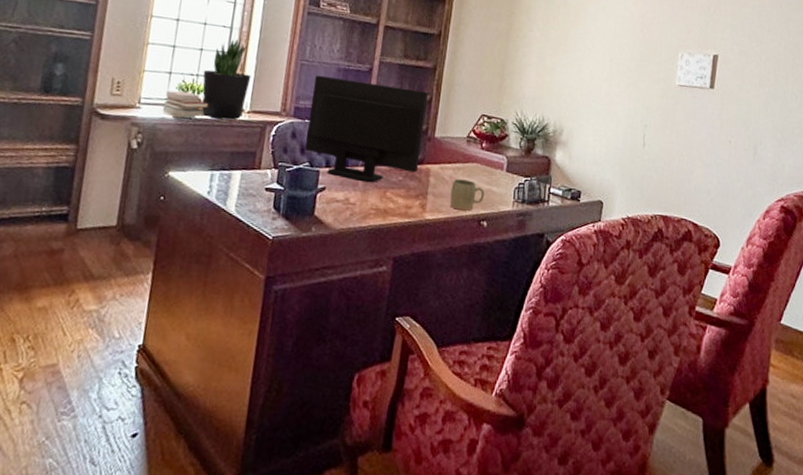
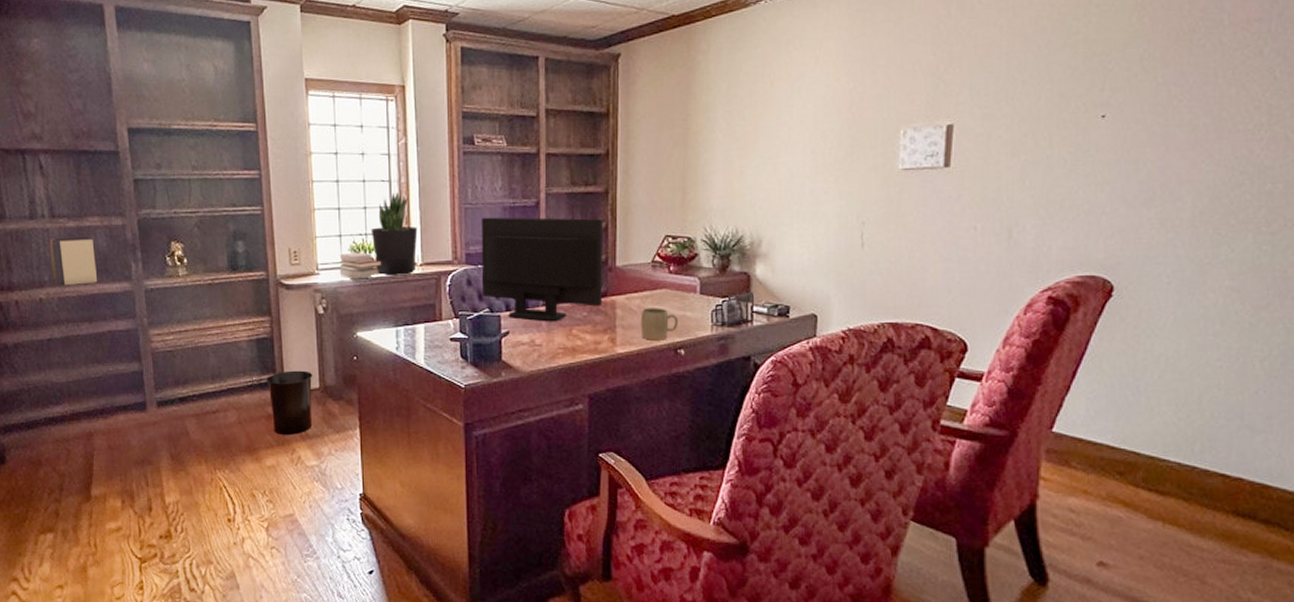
waste bin: none [54,204,112,275] -> present [266,370,313,435]

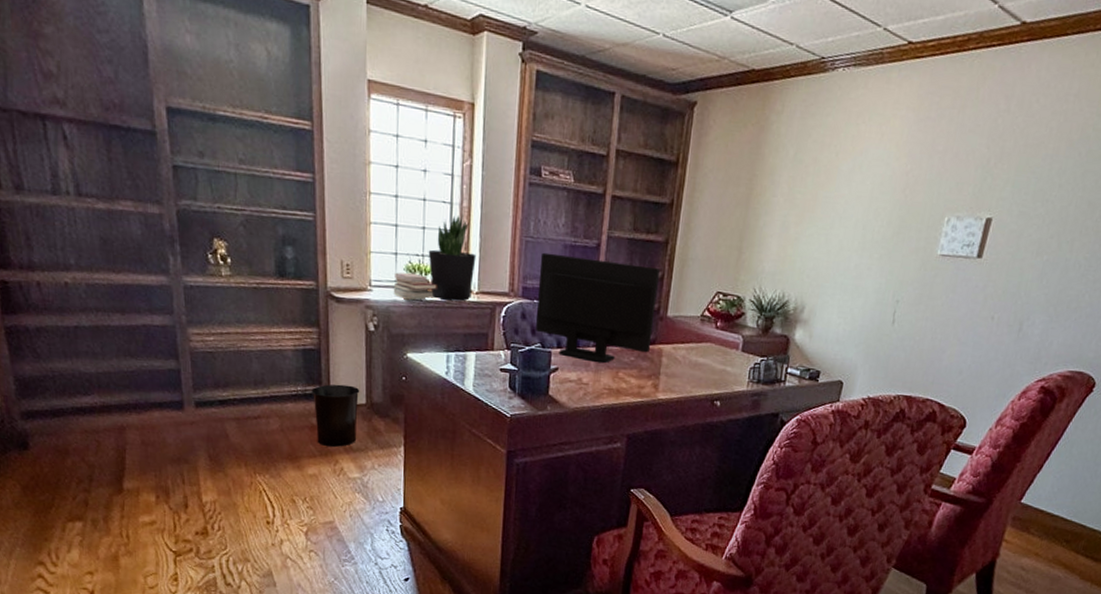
books: present [49,236,98,286] -> none [75,218,131,273]
mug: present [640,308,678,340] -> none [682,359,718,391]

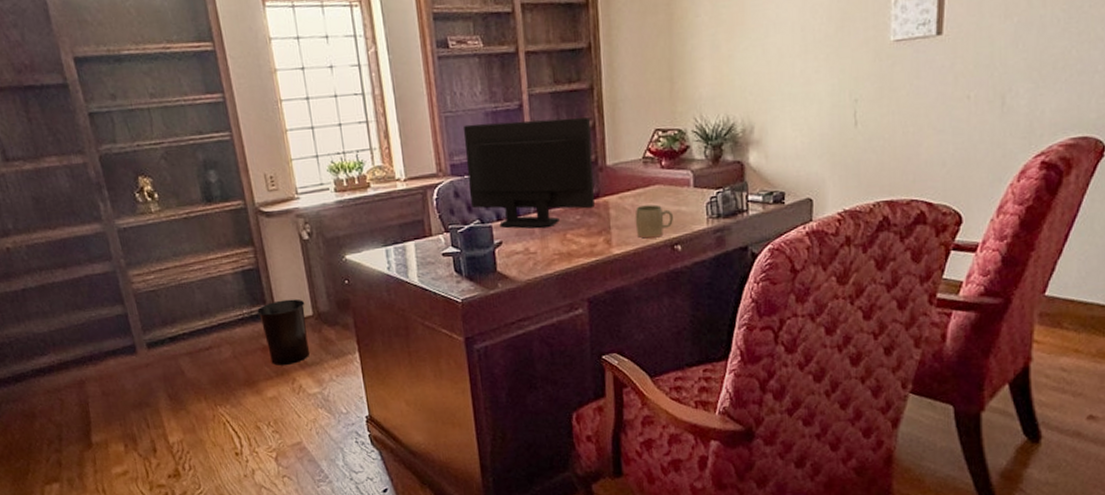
books: present [393,272,437,301] -> none [319,172,364,201]
planter: present [428,212,477,301] -> none [348,100,400,194]
mug: none [682,359,718,391] -> present [635,204,673,239]

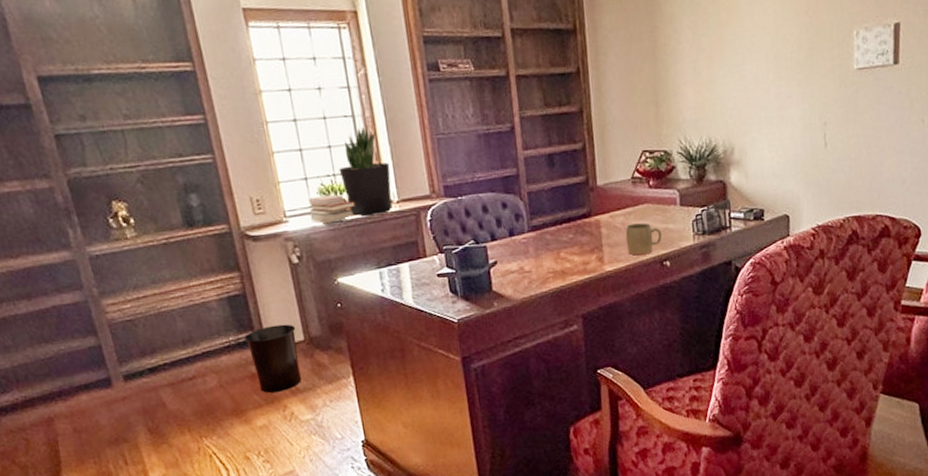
books: none [319,172,364,201] -> present [308,194,356,224]
planter: none [348,100,400,194] -> present [338,123,393,216]
computer monitor: present [463,117,595,229] -> none [455,139,587,248]

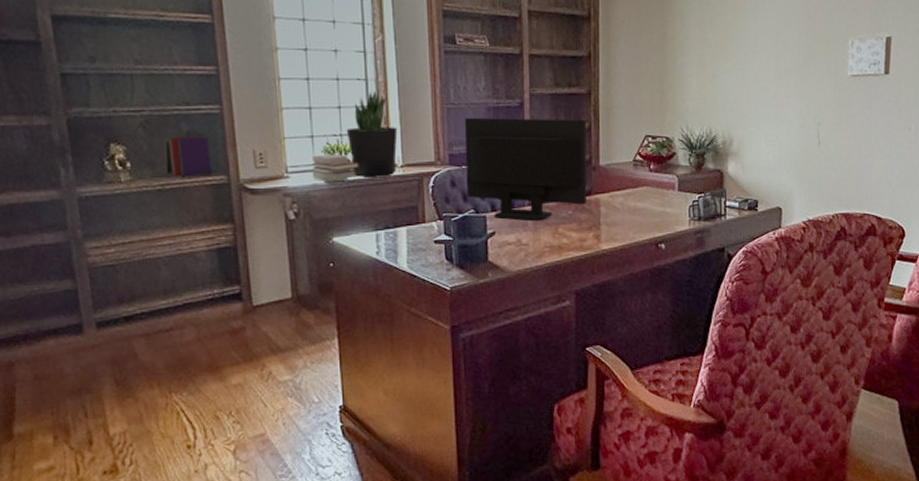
books: none [163,186,213,230] -> present [164,136,212,177]
waste bin: present [244,324,301,393] -> none [230,280,284,350]
computer monitor: none [455,139,587,248] -> present [464,117,587,222]
mug: present [625,222,662,256] -> none [623,205,658,236]

